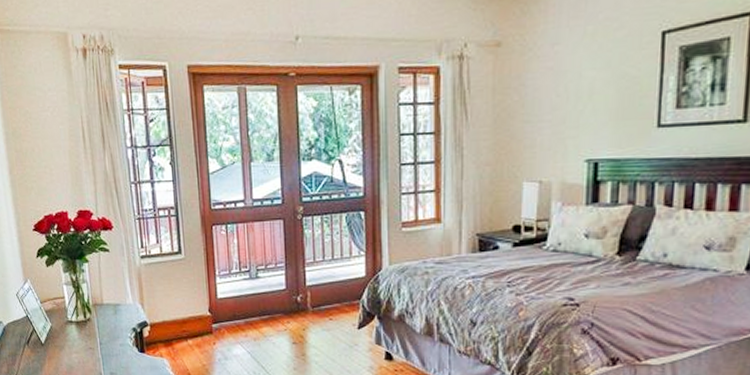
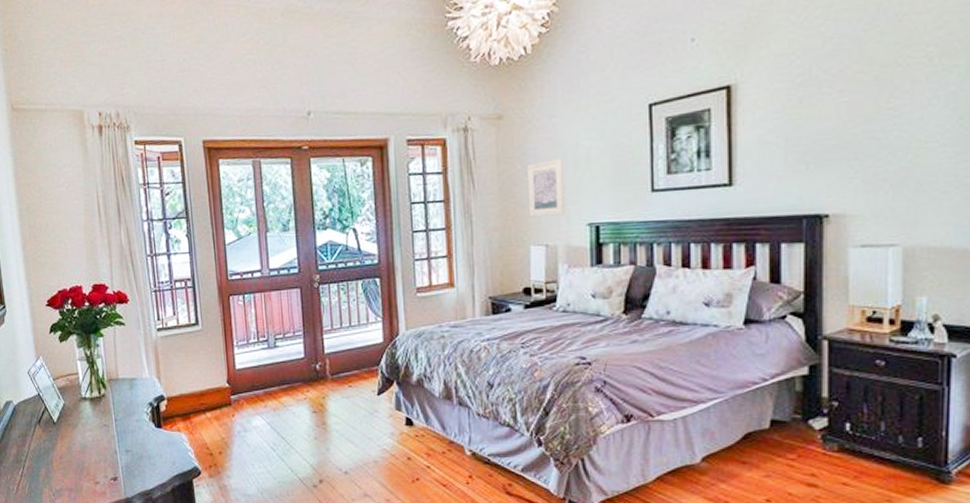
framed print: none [523,90,565,152] -> present [527,159,566,218]

